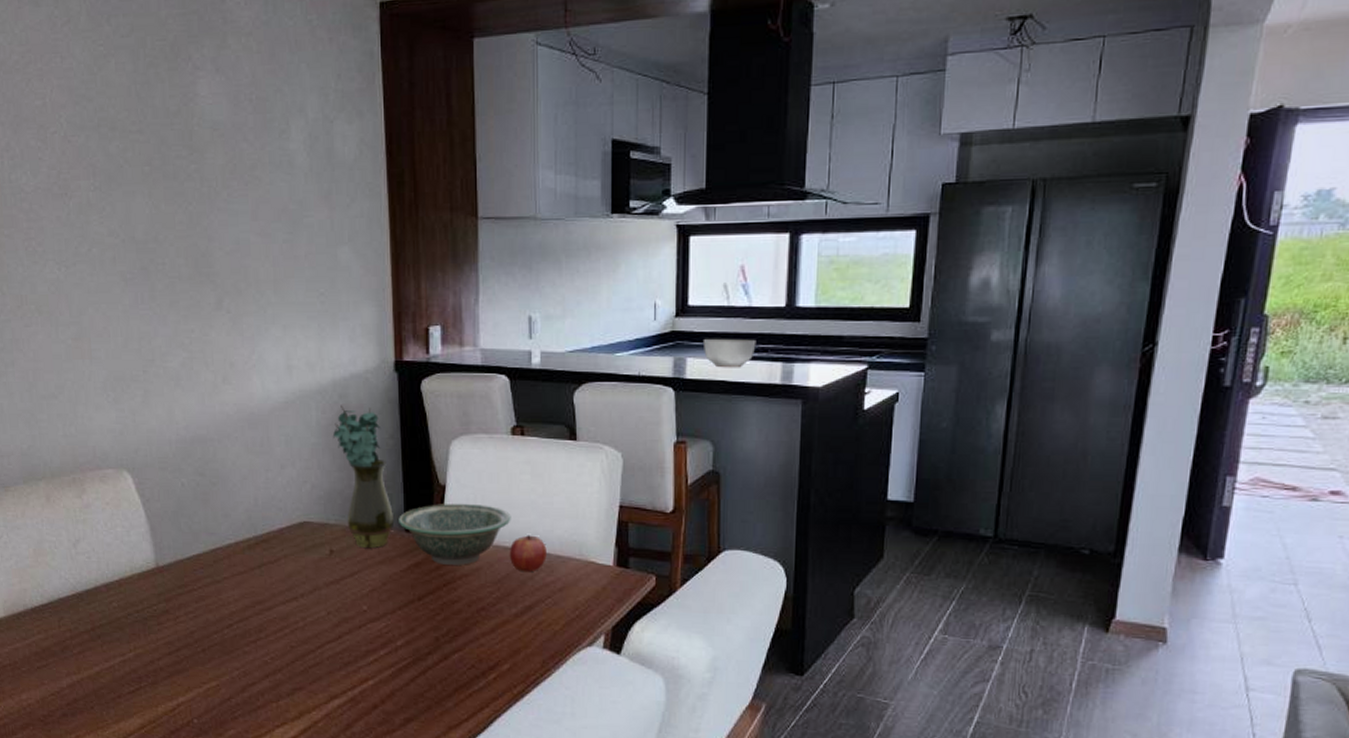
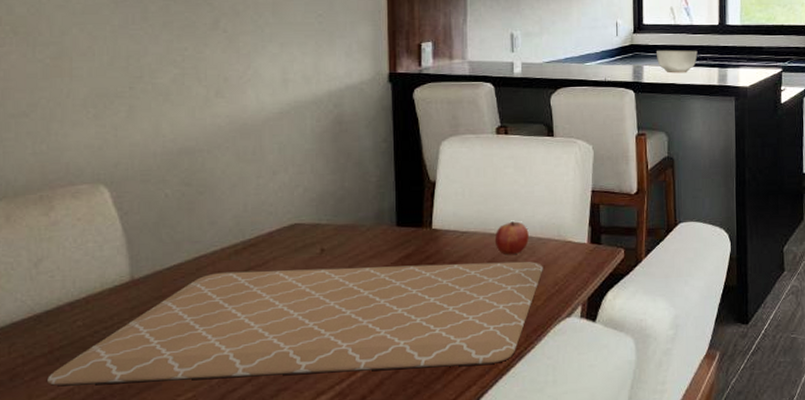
placemat: none [92,566,562,688] -> present [47,261,543,387]
vase: present [332,405,393,548] -> none [326,113,385,244]
bowl: present [399,503,511,565] -> none [390,196,497,254]

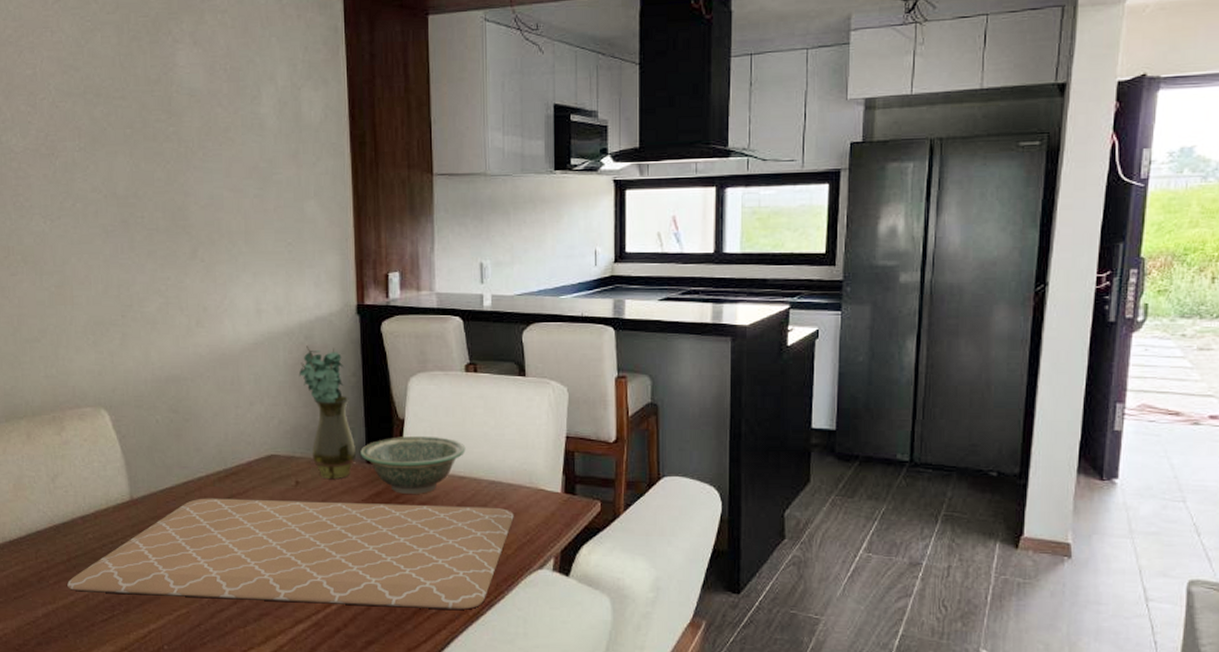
vase: none [326,113,385,244] -> present [298,345,356,479]
bowl: none [390,196,497,254] -> present [360,435,466,494]
fruit: present [494,221,529,256] -> none [464,465,499,500]
bowl: present [656,49,698,74] -> none [639,281,688,309]

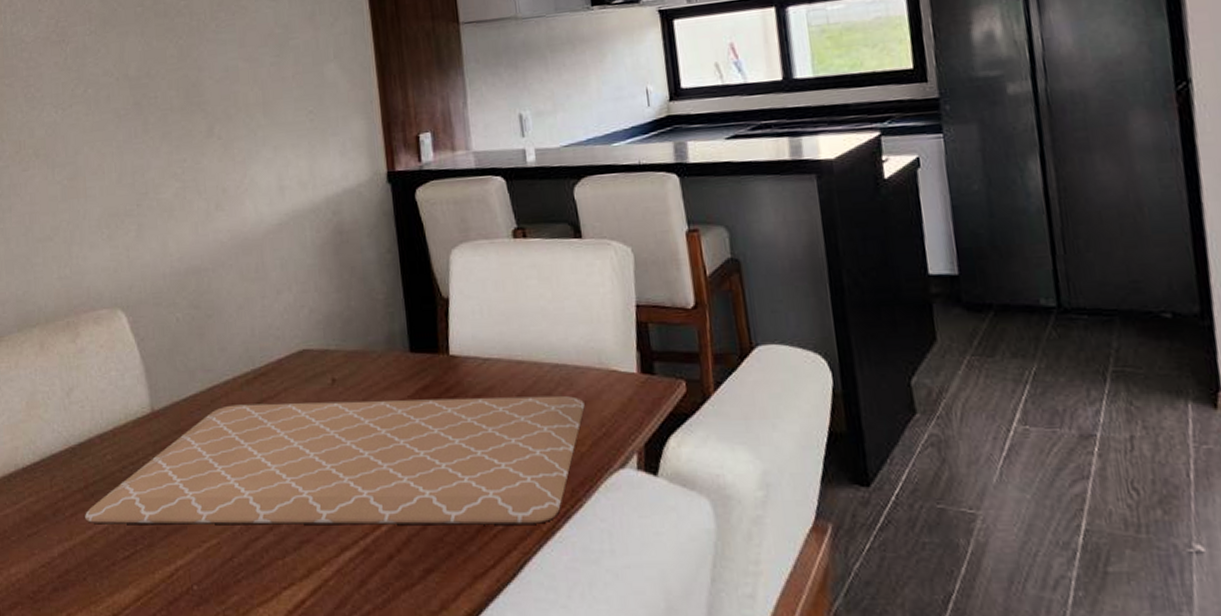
vase: present [298,345,356,479] -> none [328,222,397,373]
bowl: present [360,435,466,494] -> none [402,315,522,386]

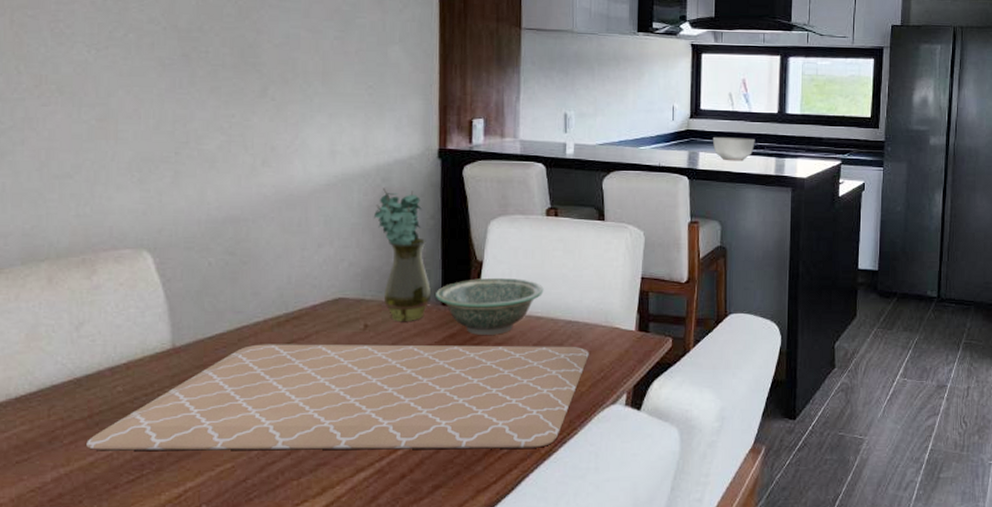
vase: none [328,222,397,373] -> present [373,188,431,321]
bowl: none [402,315,522,386] -> present [436,277,544,335]
bowl: none [701,116,758,149] -> present [712,136,755,161]

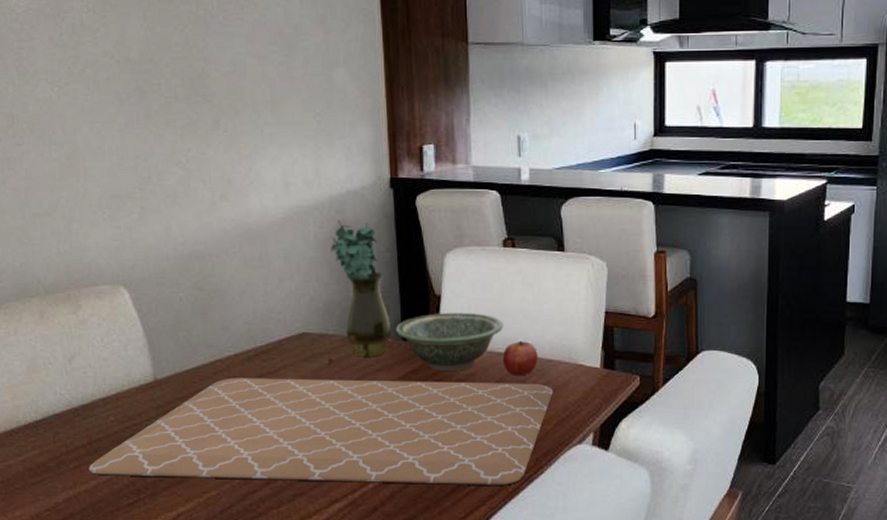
fruit: none [540,305,576,340] -> present [502,341,538,376]
bowl: present [712,136,755,161] -> none [679,156,728,183]

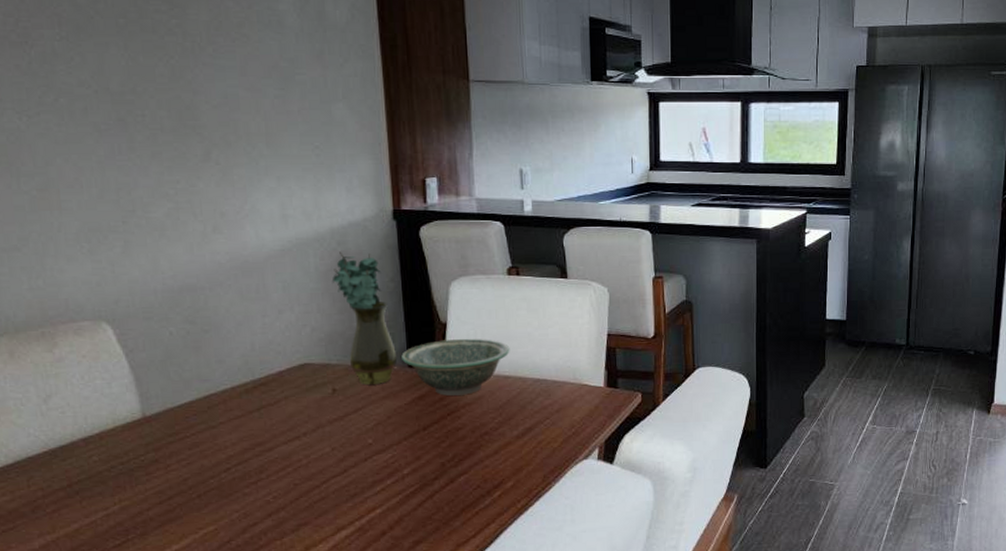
placemat: present [89,378,553,486] -> none [69,404,559,518]
fruit: present [502,341,538,376] -> none [509,364,544,398]

